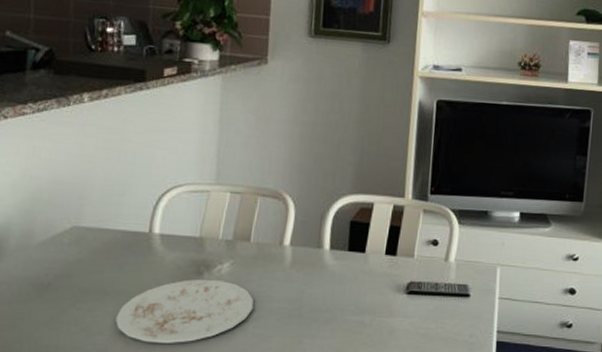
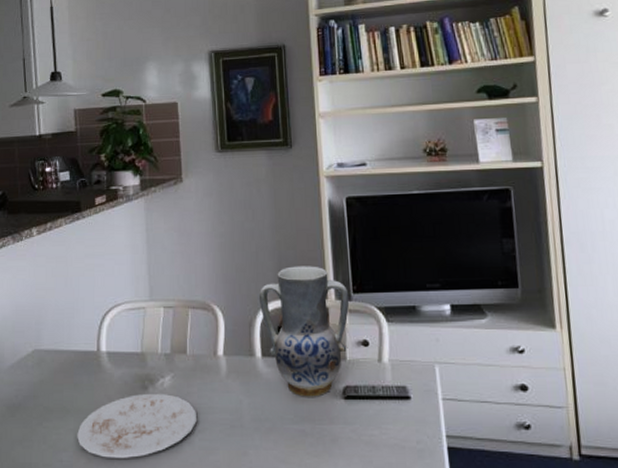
vase: none [334,162,426,291] -> present [258,266,350,397]

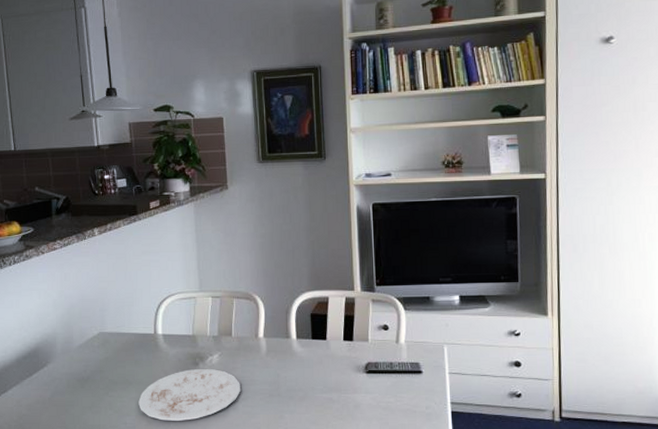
vase: present [258,266,350,397] -> none [294,262,373,372]

